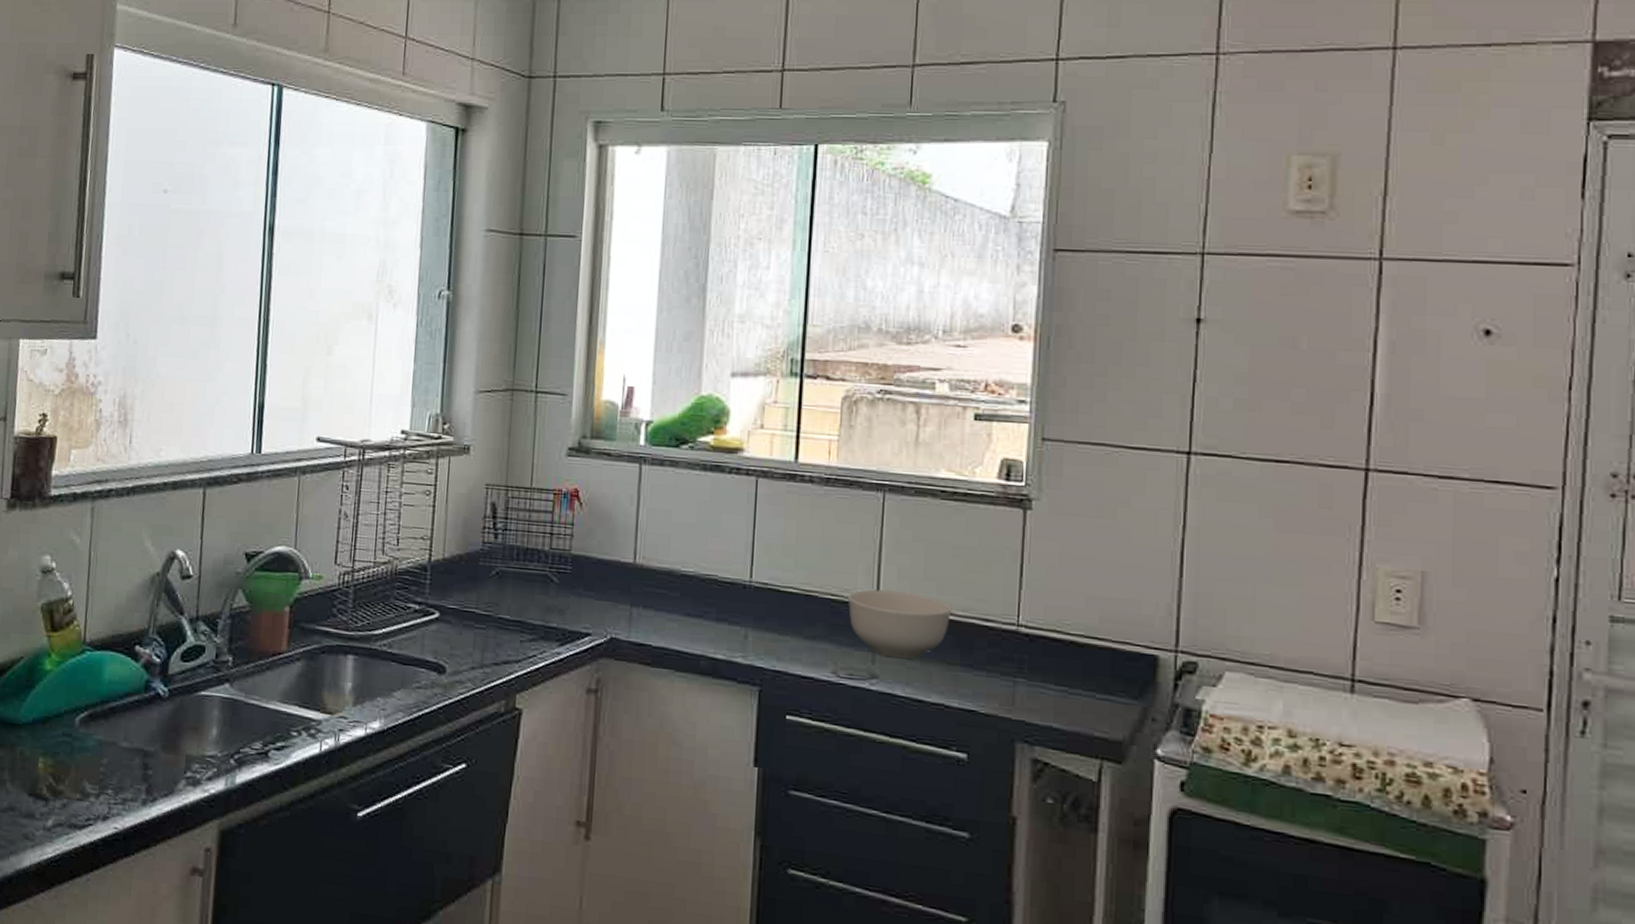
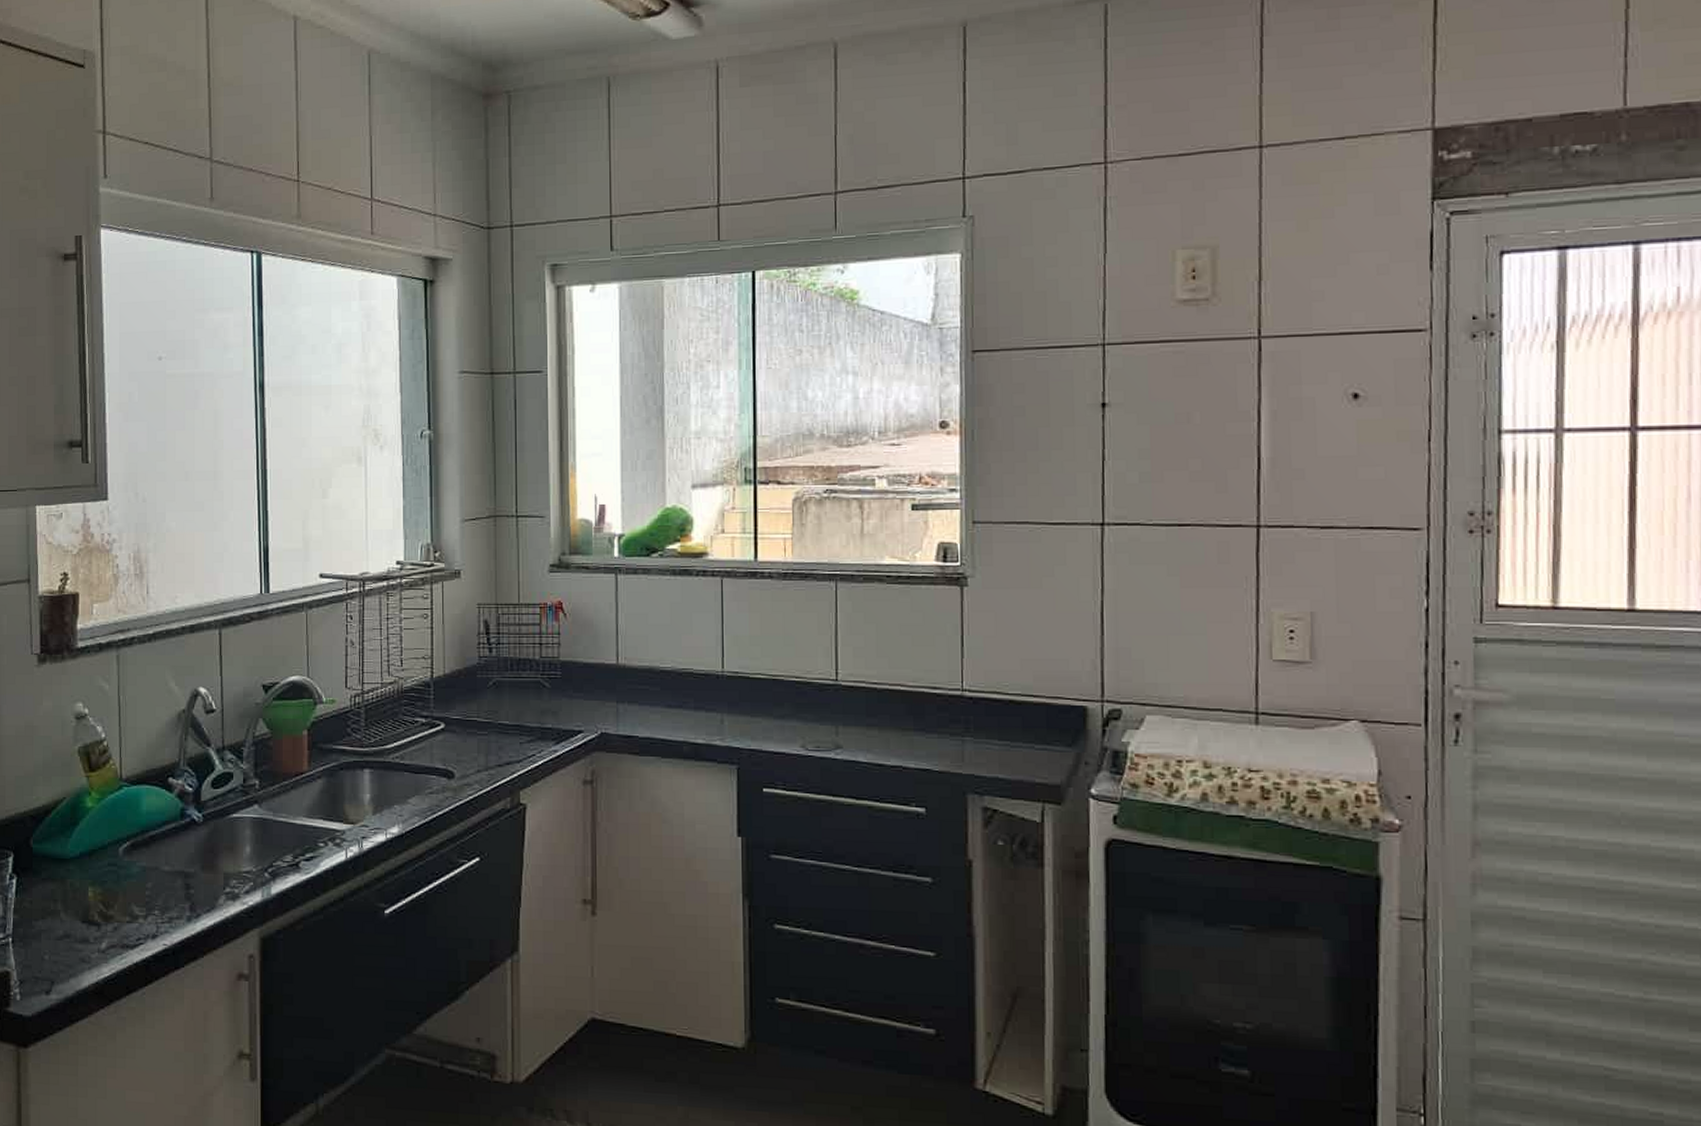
bowl: present [847,589,952,660] -> none [810,669,903,729]

